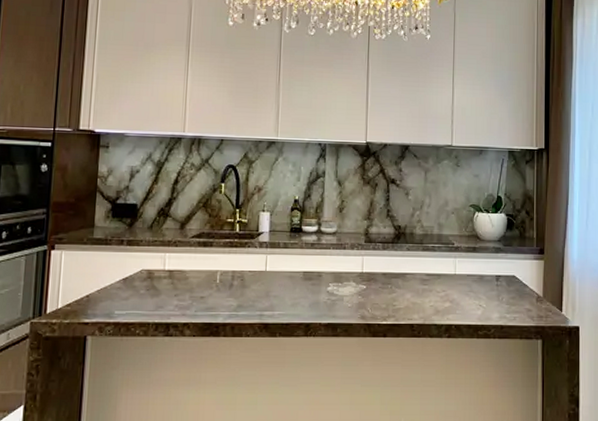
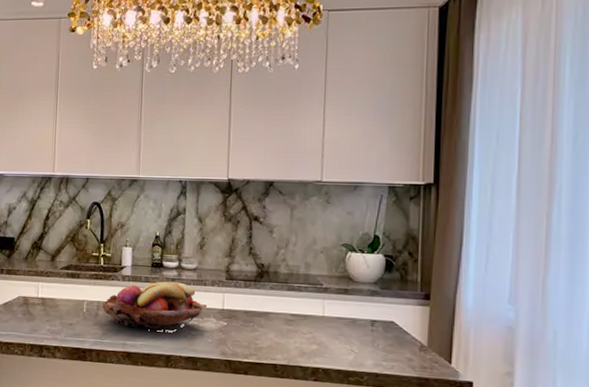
fruit basket: none [237,246,347,298] -> present [102,281,208,329]

